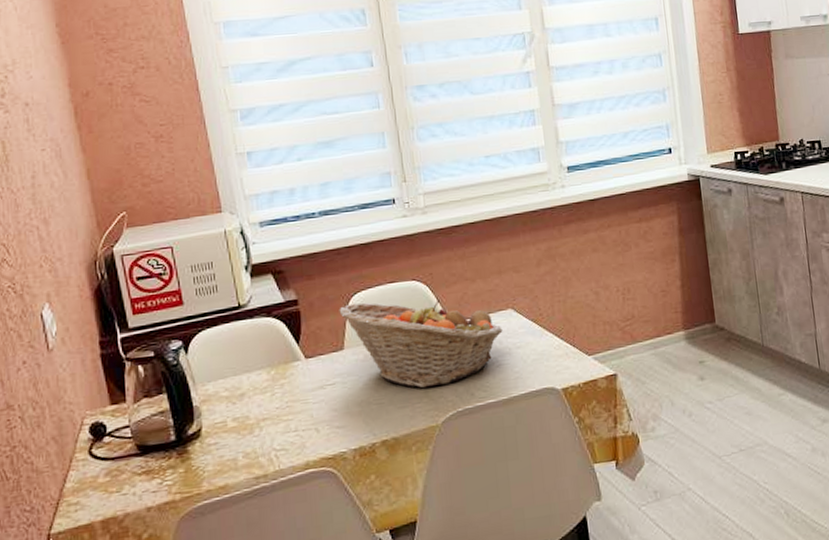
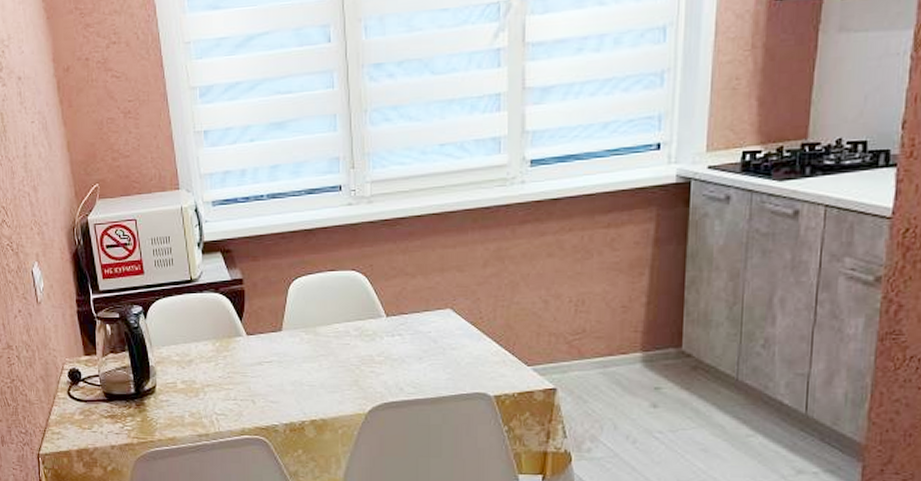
fruit basket: present [339,299,503,389] -> none [280,287,439,377]

